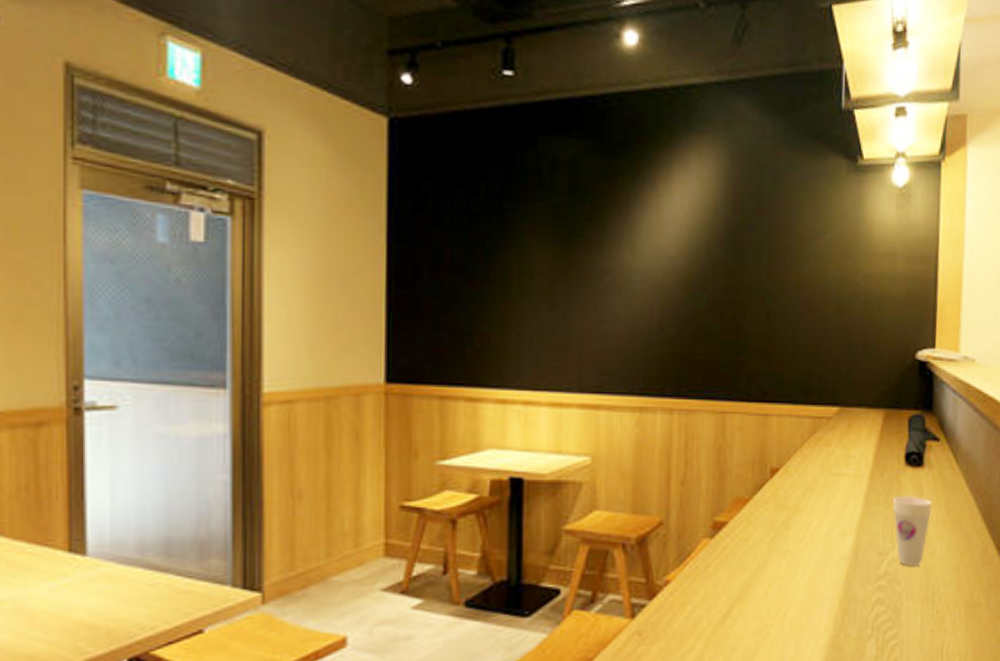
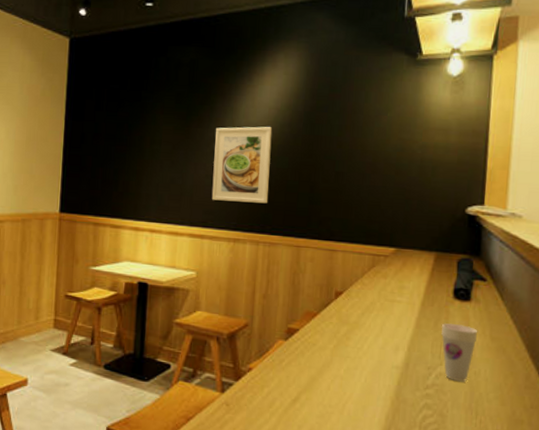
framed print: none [607,251,685,357] -> present [211,126,273,204]

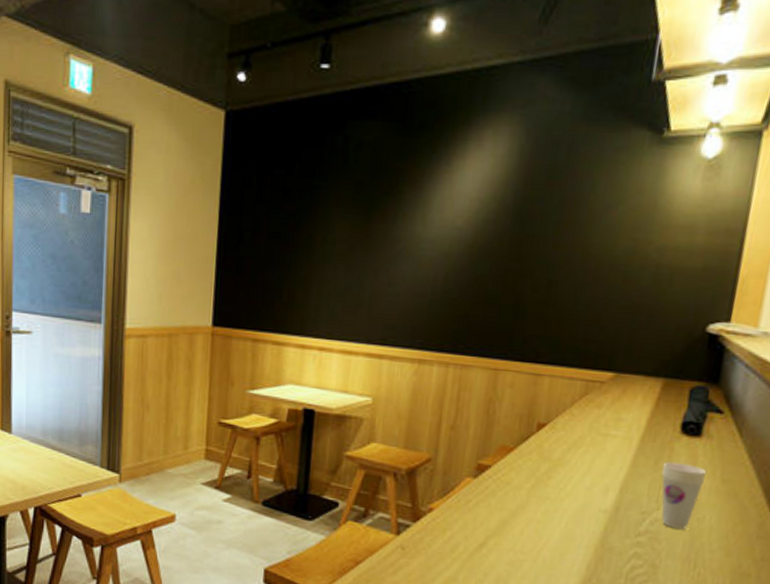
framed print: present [211,126,273,204] -> none [393,223,473,318]

